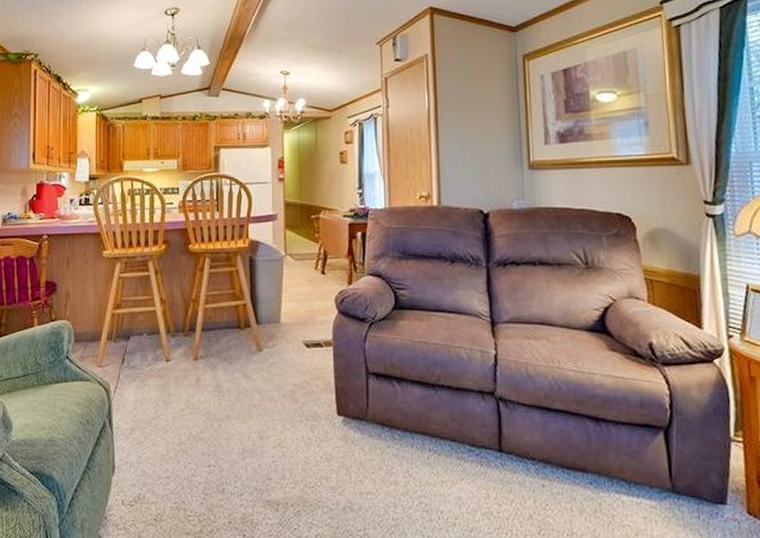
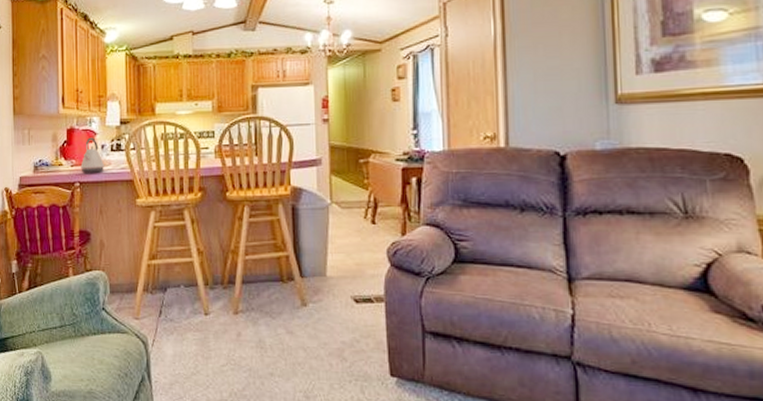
kettle: none [49,192,73,227] -> present [80,137,105,174]

